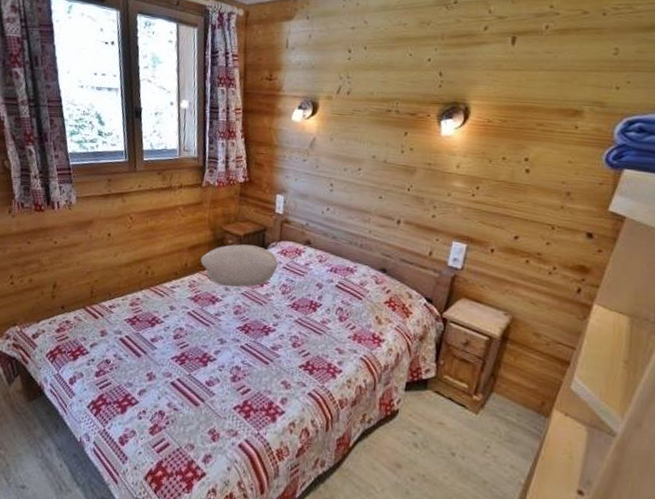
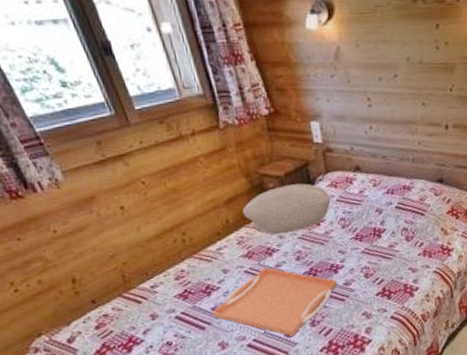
serving tray: none [150,313,265,386] -> present [212,267,337,336]

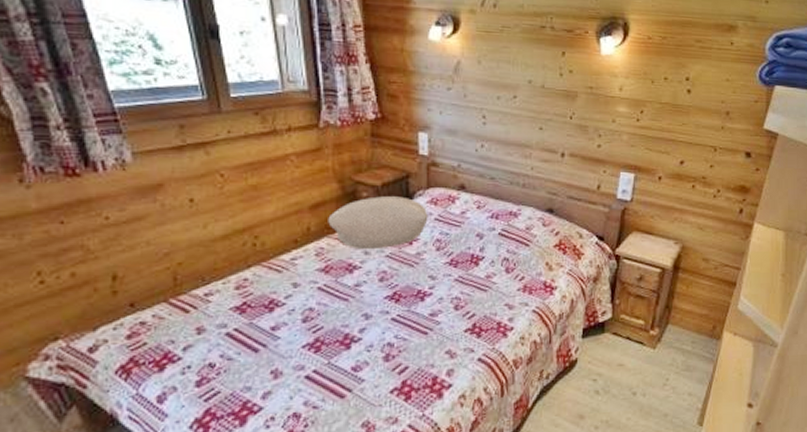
serving tray: present [212,267,337,336] -> none [271,286,421,371]

